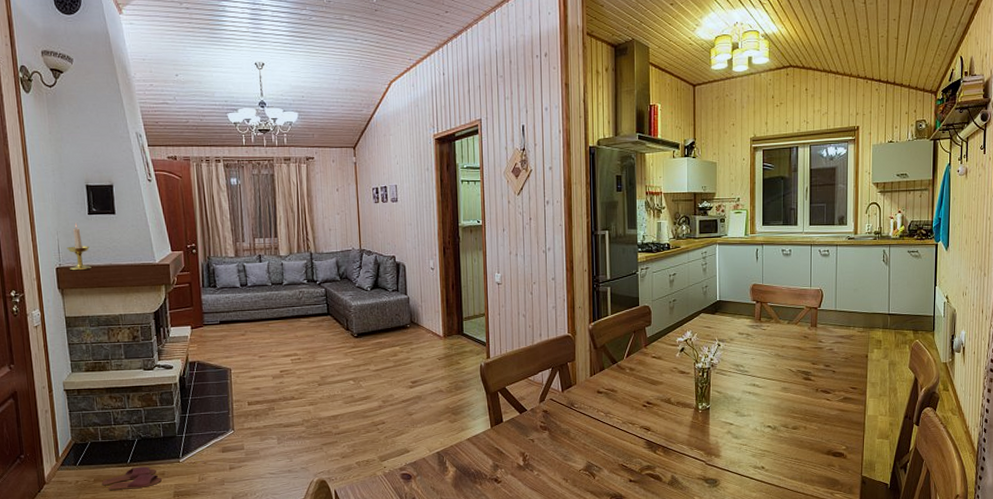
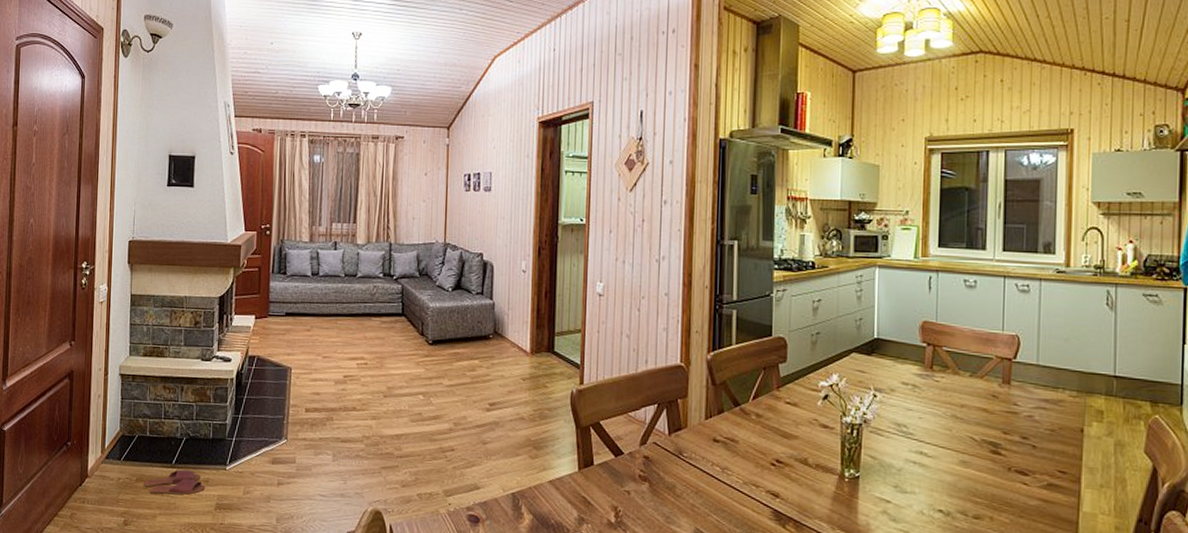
candlestick: present [67,222,92,271] -> none [141,193,164,246]

